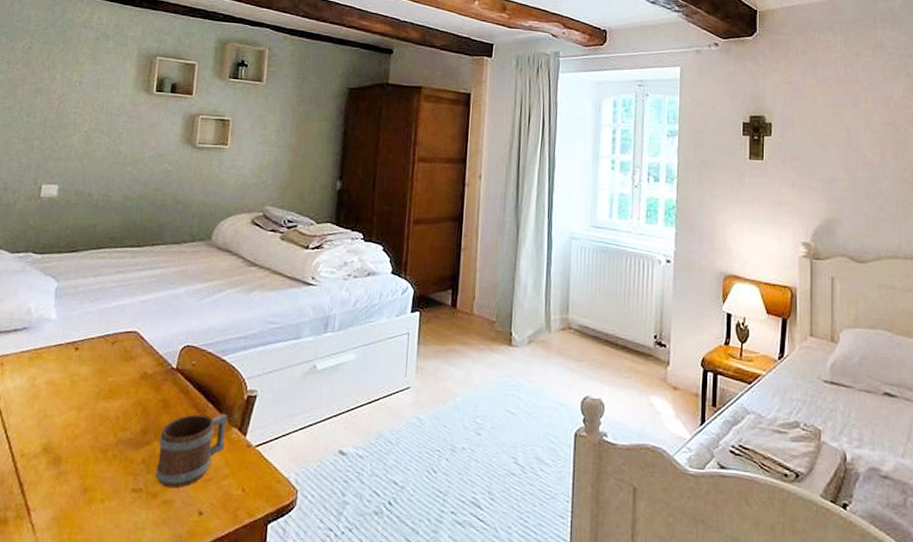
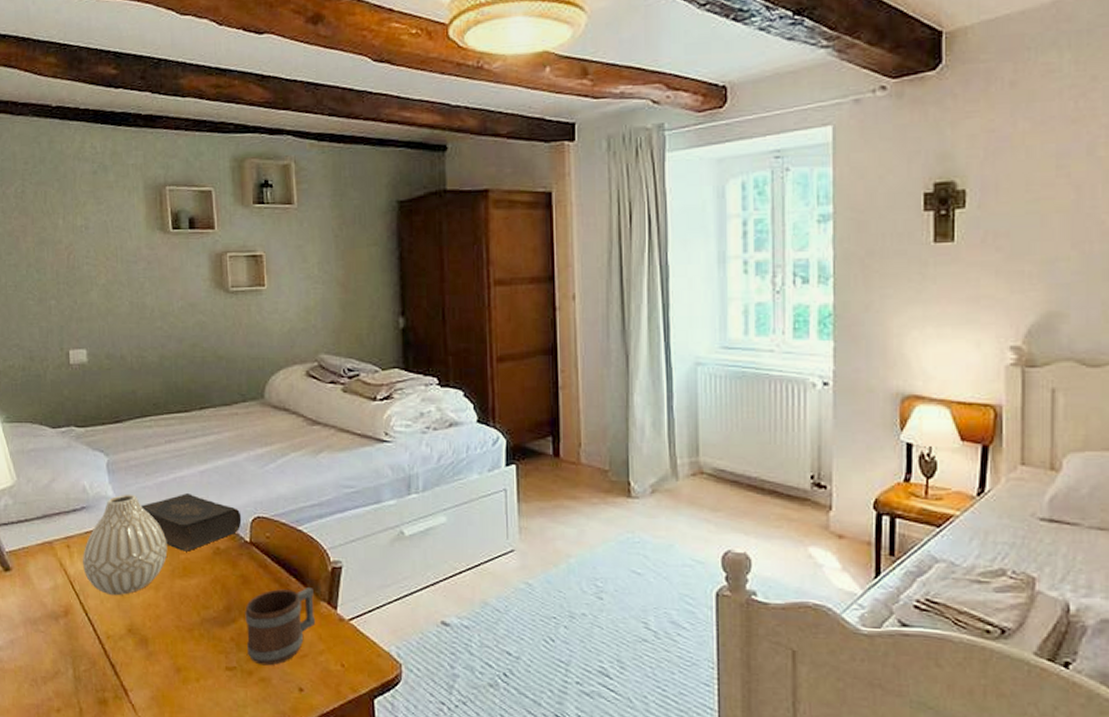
vase: none [12,317,99,415] -> present [83,494,168,596]
book: none [80,320,173,375] -> present [141,493,242,552]

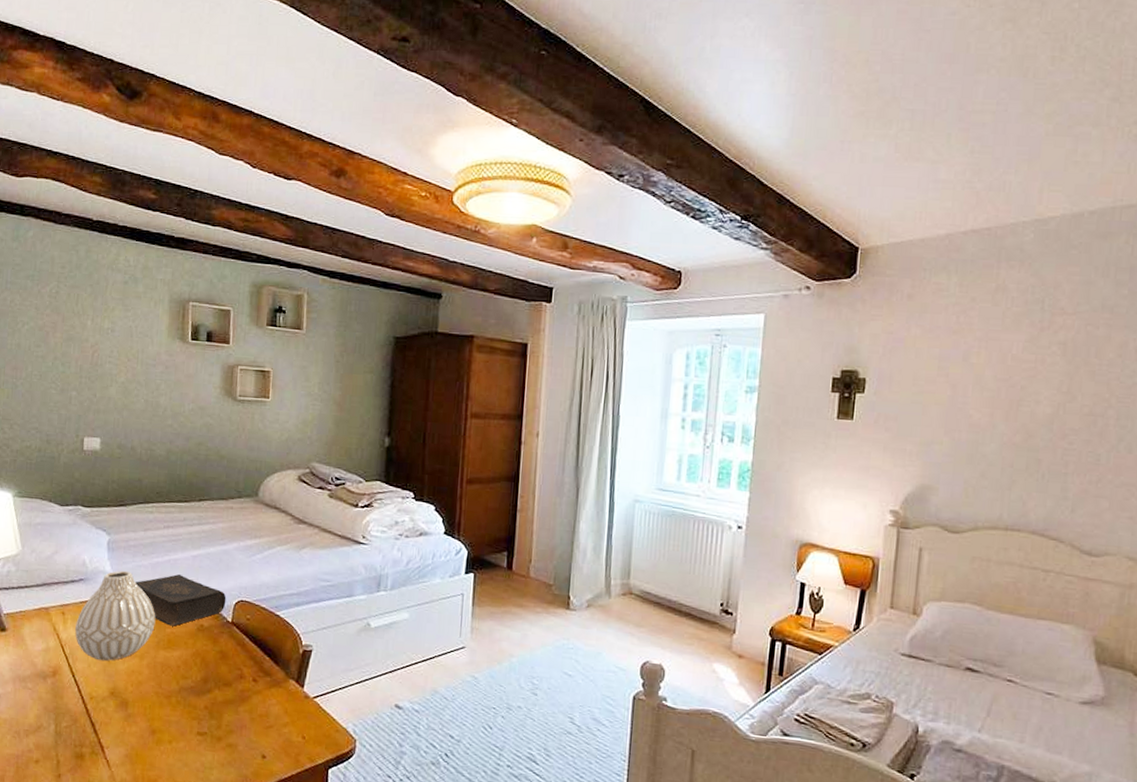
mug: present [245,588,316,666] -> none [219,666,284,734]

